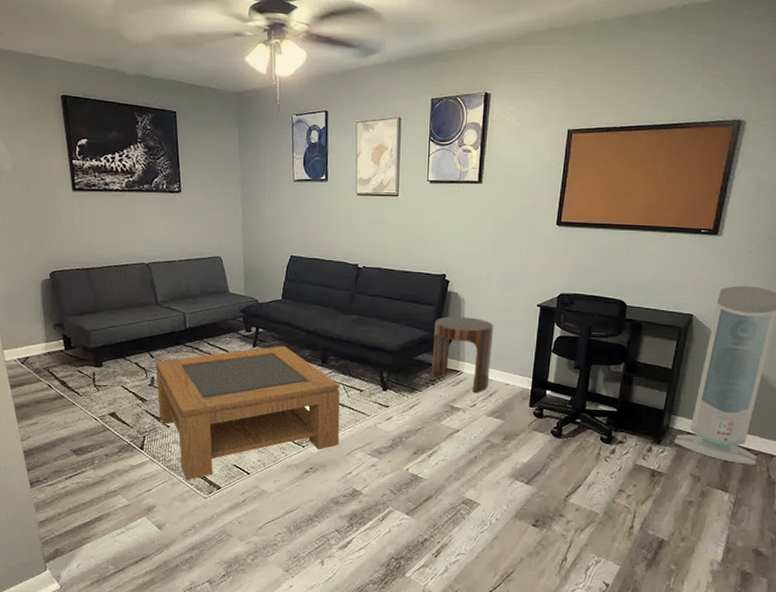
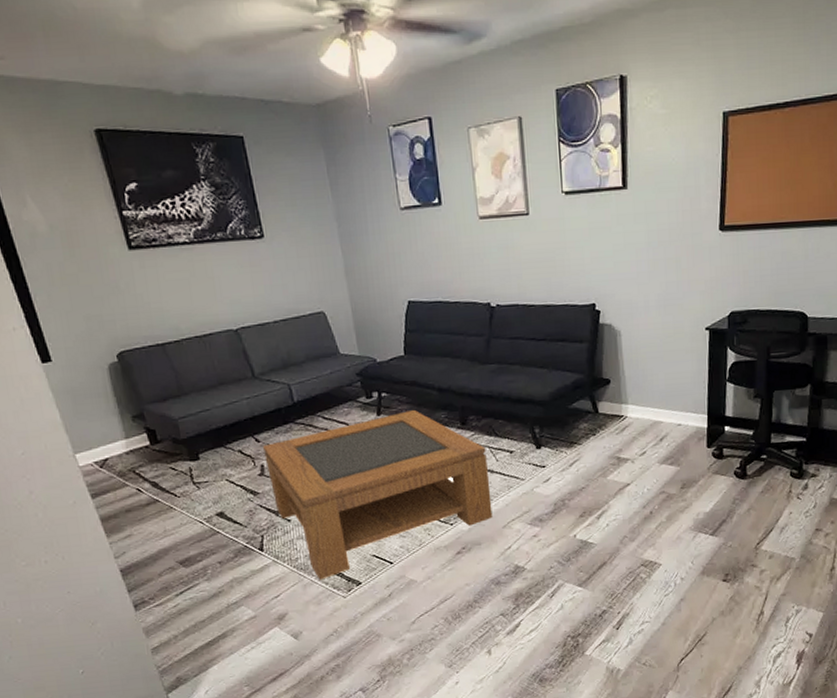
side table: present [431,316,494,394] -> none [588,351,659,440]

